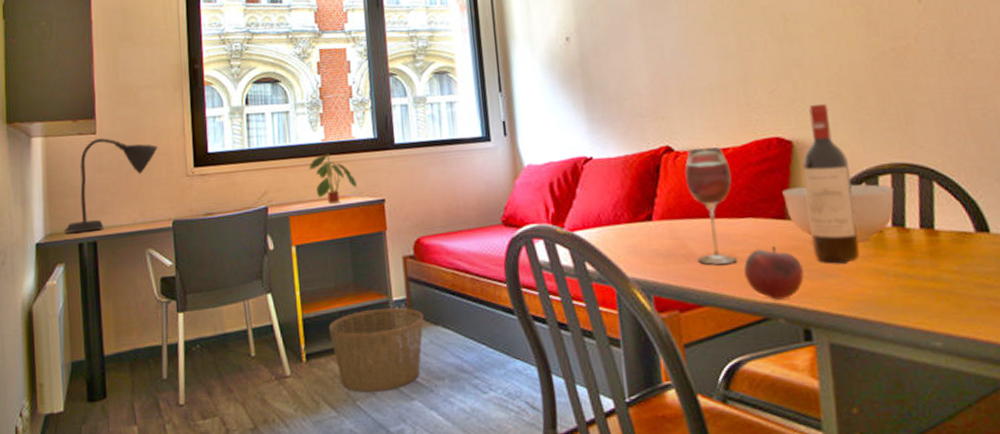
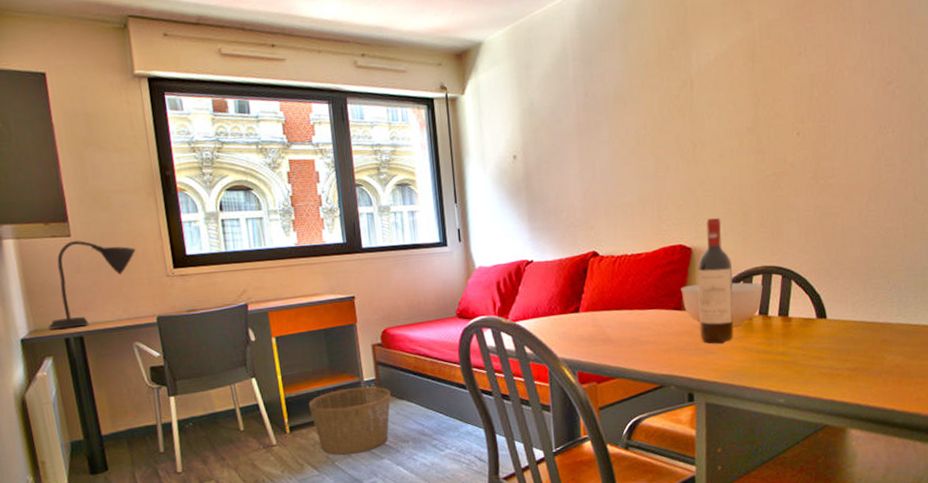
plant: present [309,154,358,204] -> none [284,256,330,301]
wineglass: present [684,147,737,265] -> none [607,252,643,346]
fruit: present [743,245,805,300] -> none [647,330,692,372]

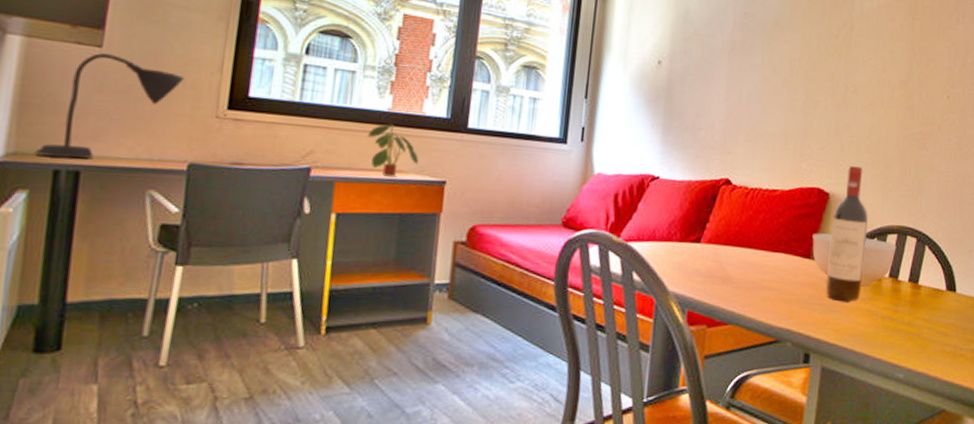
plant: none [284,256,330,301] -> present [367,124,419,177]
basket: present [308,386,391,455] -> none [357,289,465,372]

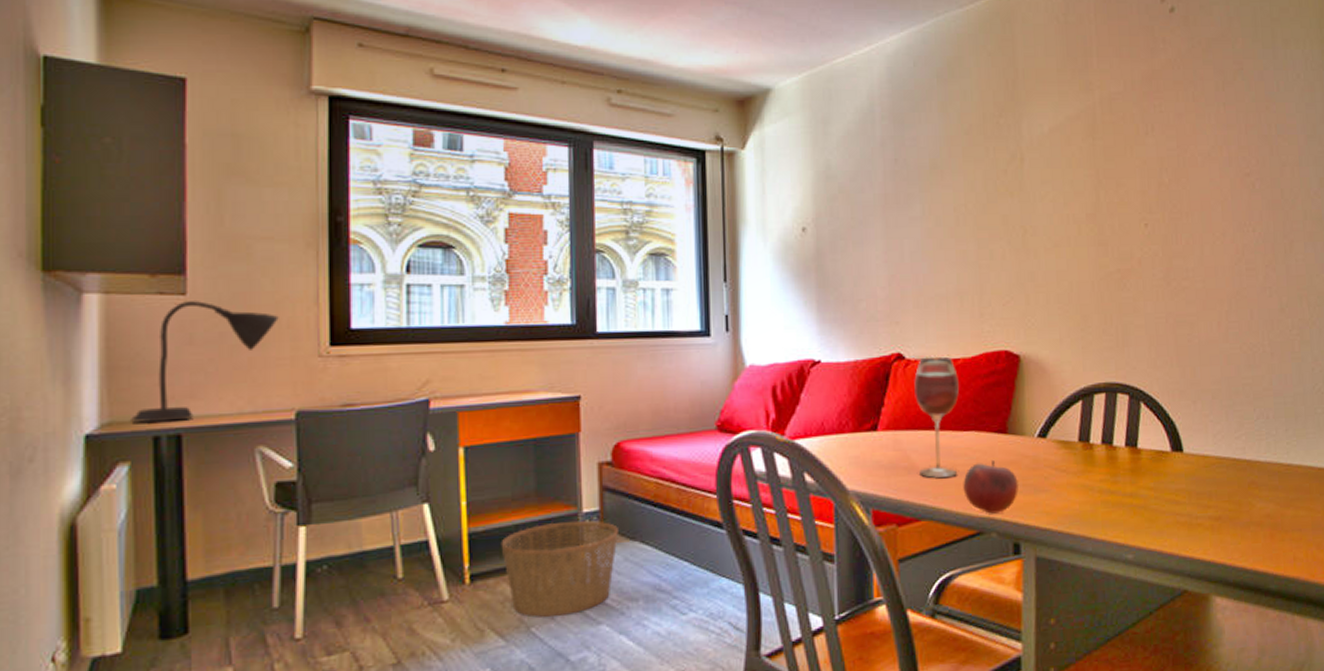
basket: none [357,289,465,372] -> present [501,520,620,617]
plant: present [367,124,419,177] -> none [486,339,548,399]
wineglass: none [732,184,775,290] -> present [914,356,959,478]
fruit: none [767,279,816,326] -> present [963,459,1020,514]
bowl: present [812,233,897,287] -> none [1006,401,1107,459]
wine bottle: present [826,166,868,302] -> none [1027,320,1071,479]

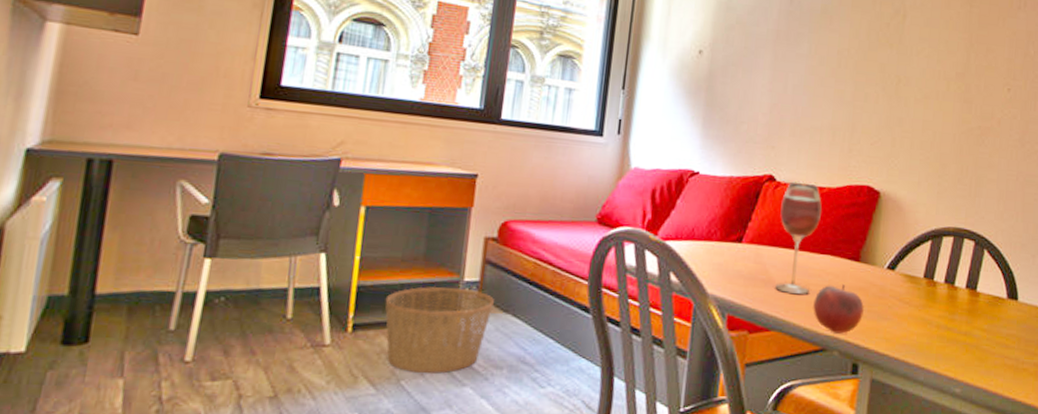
desk lamp: present [129,301,279,423] -> none [68,41,218,147]

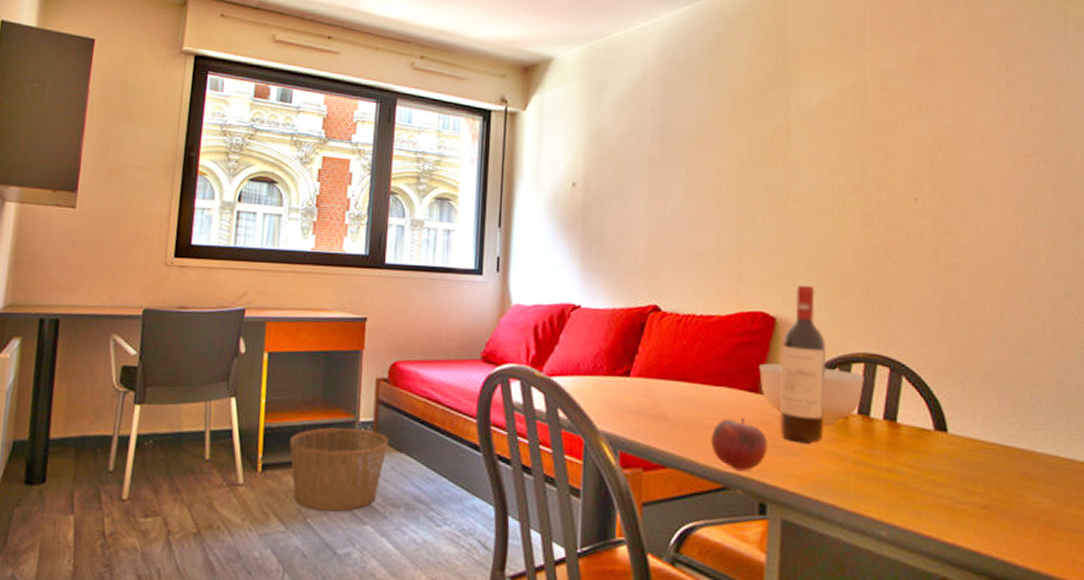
wineglass: present [775,181,822,294] -> none [668,311,712,429]
bowl: none [861,234,953,293] -> present [759,363,865,426]
wine bottle: none [876,163,922,309] -> present [780,286,825,444]

